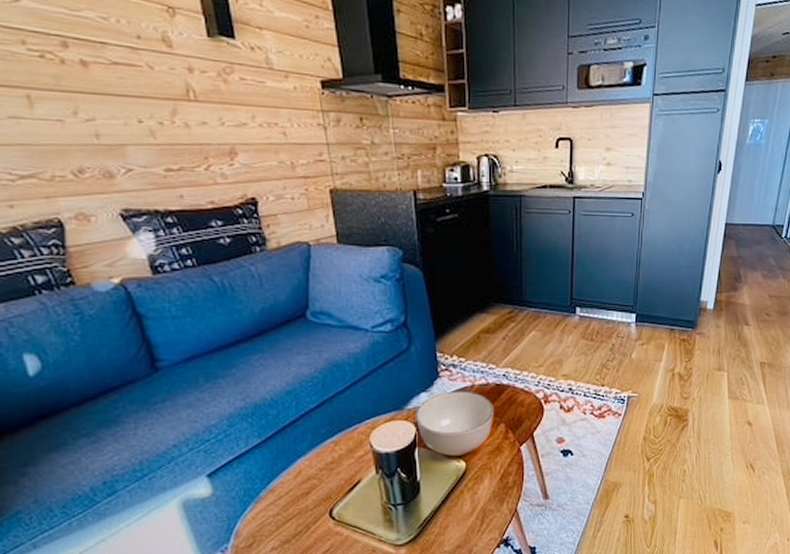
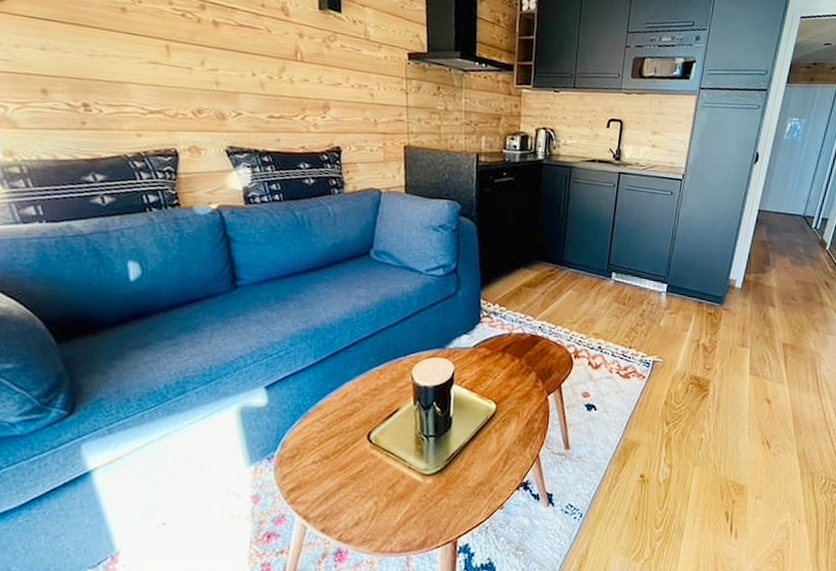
bowl: present [415,391,495,457] -> none [455,336,528,398]

